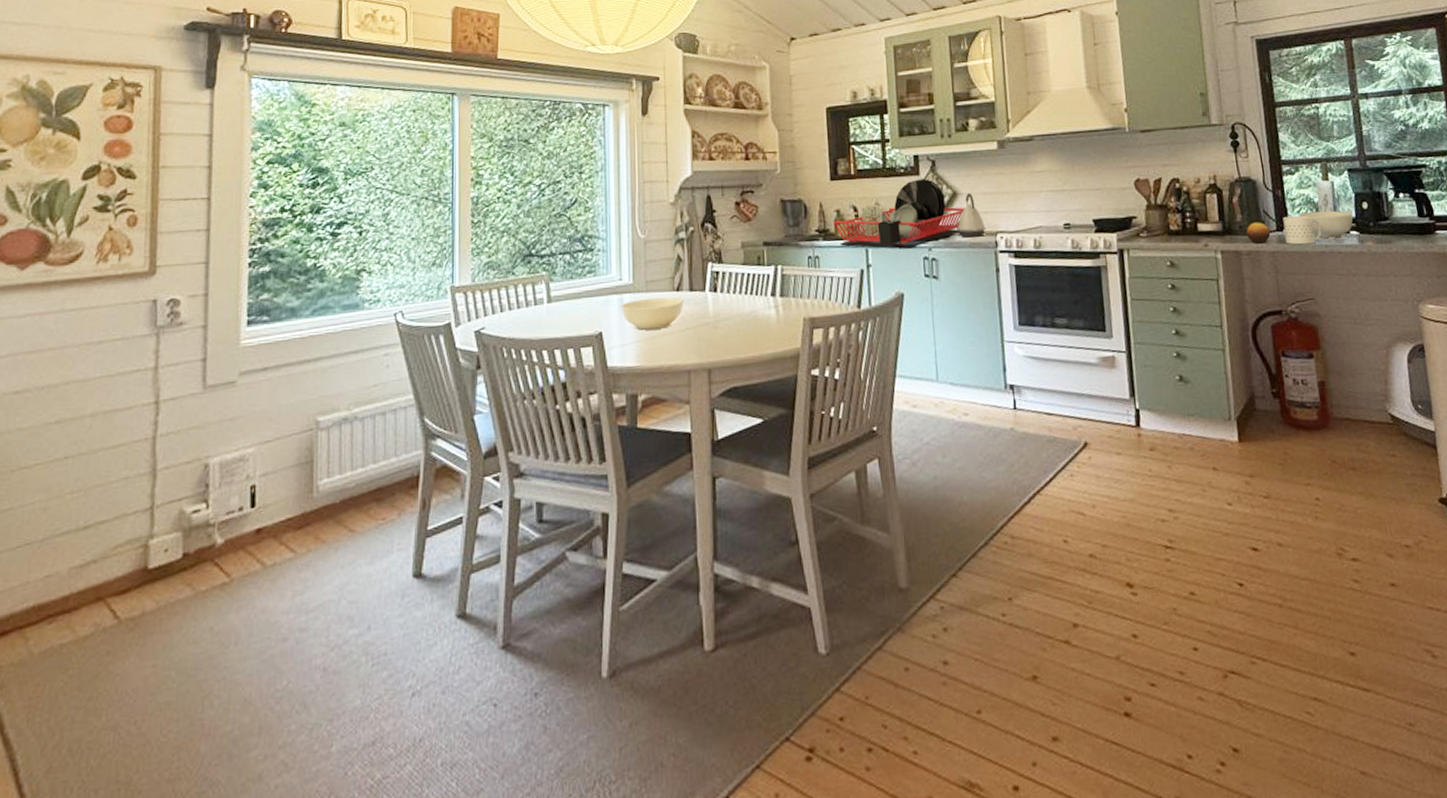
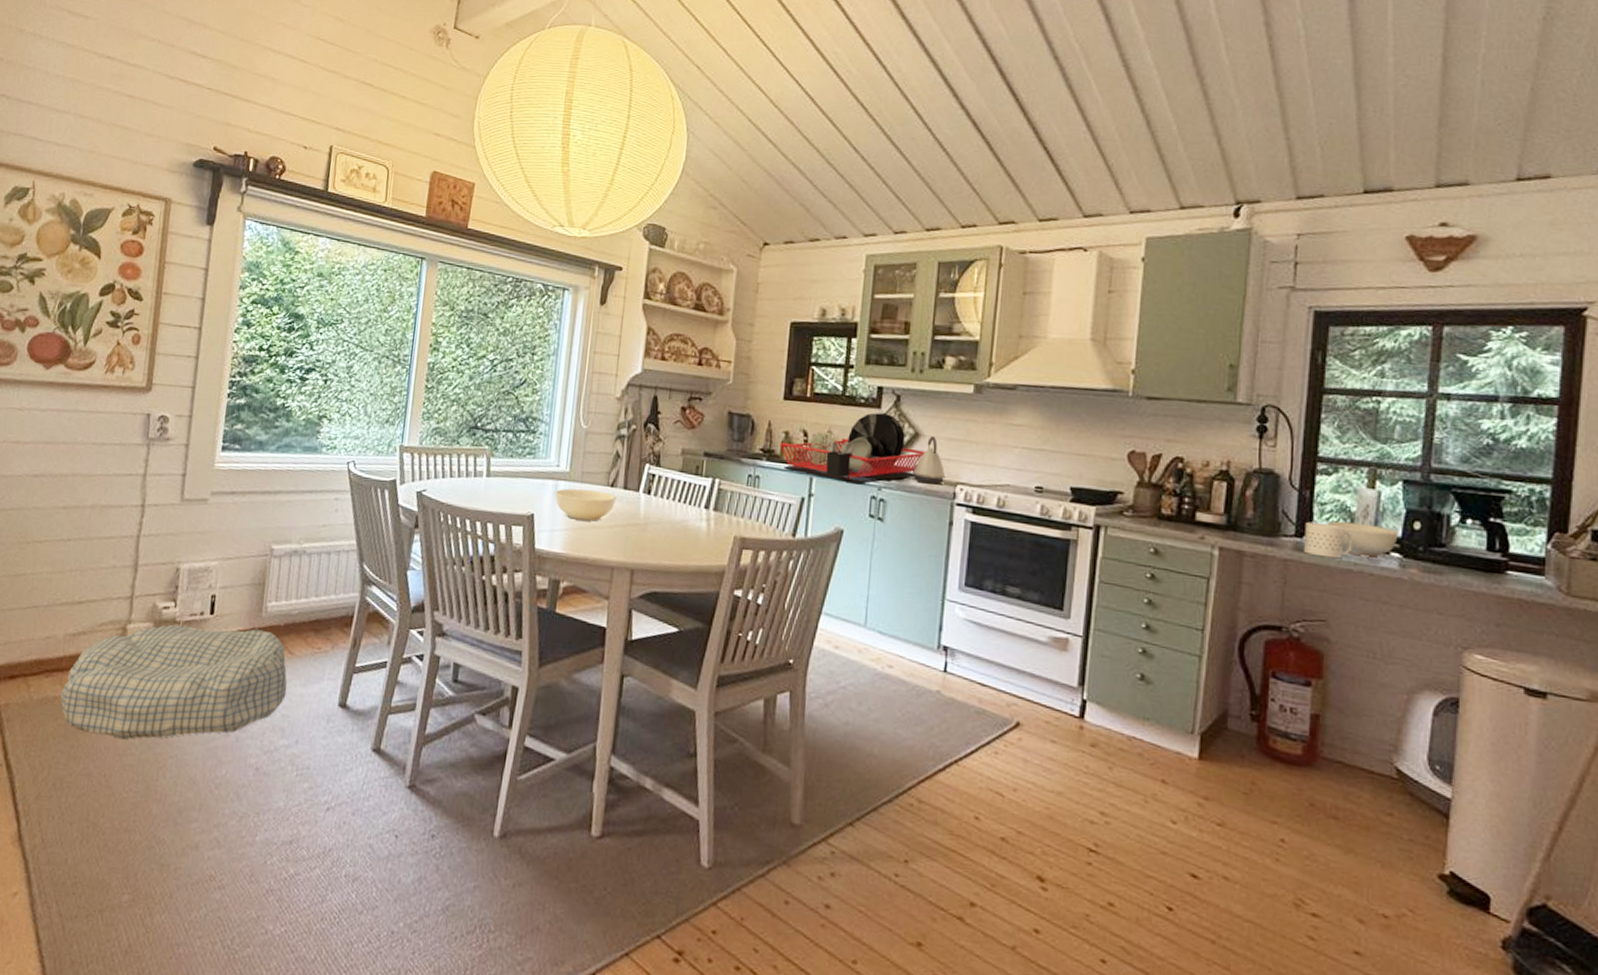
dog bed: none [69,512,351,677] -> present [60,625,287,740]
fruit: present [1246,222,1271,244] -> none [1255,522,1287,548]

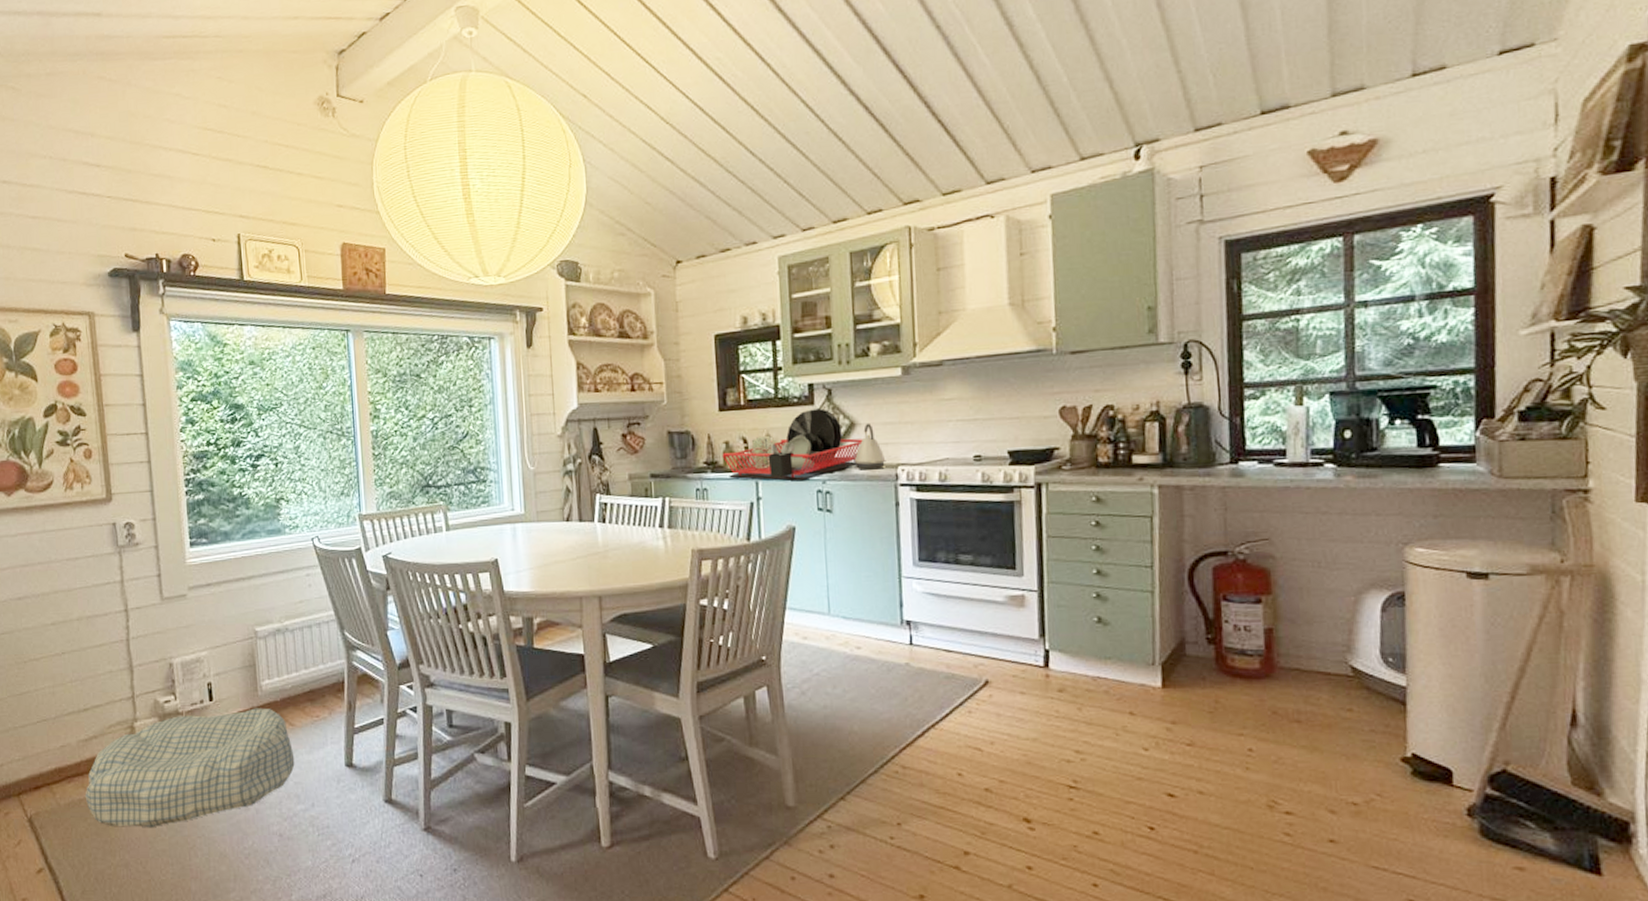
bowl: present [554,488,618,522] -> none [514,527,575,558]
mug: present [1302,521,1353,559] -> none [1239,446,1287,479]
bowl: present [1328,521,1398,558] -> none [1261,440,1330,473]

